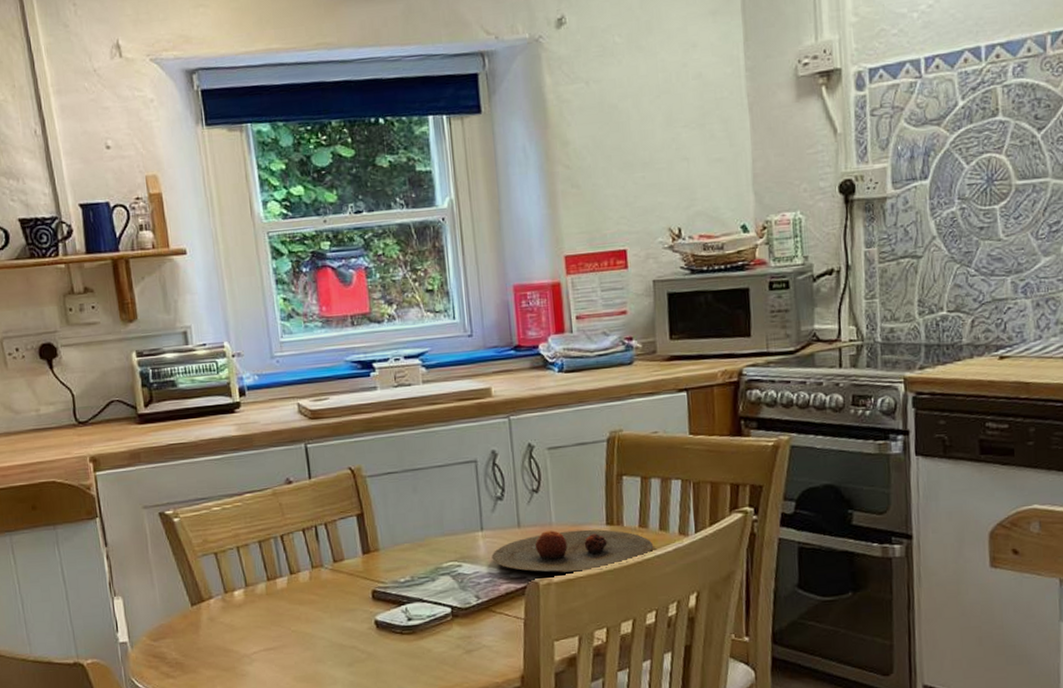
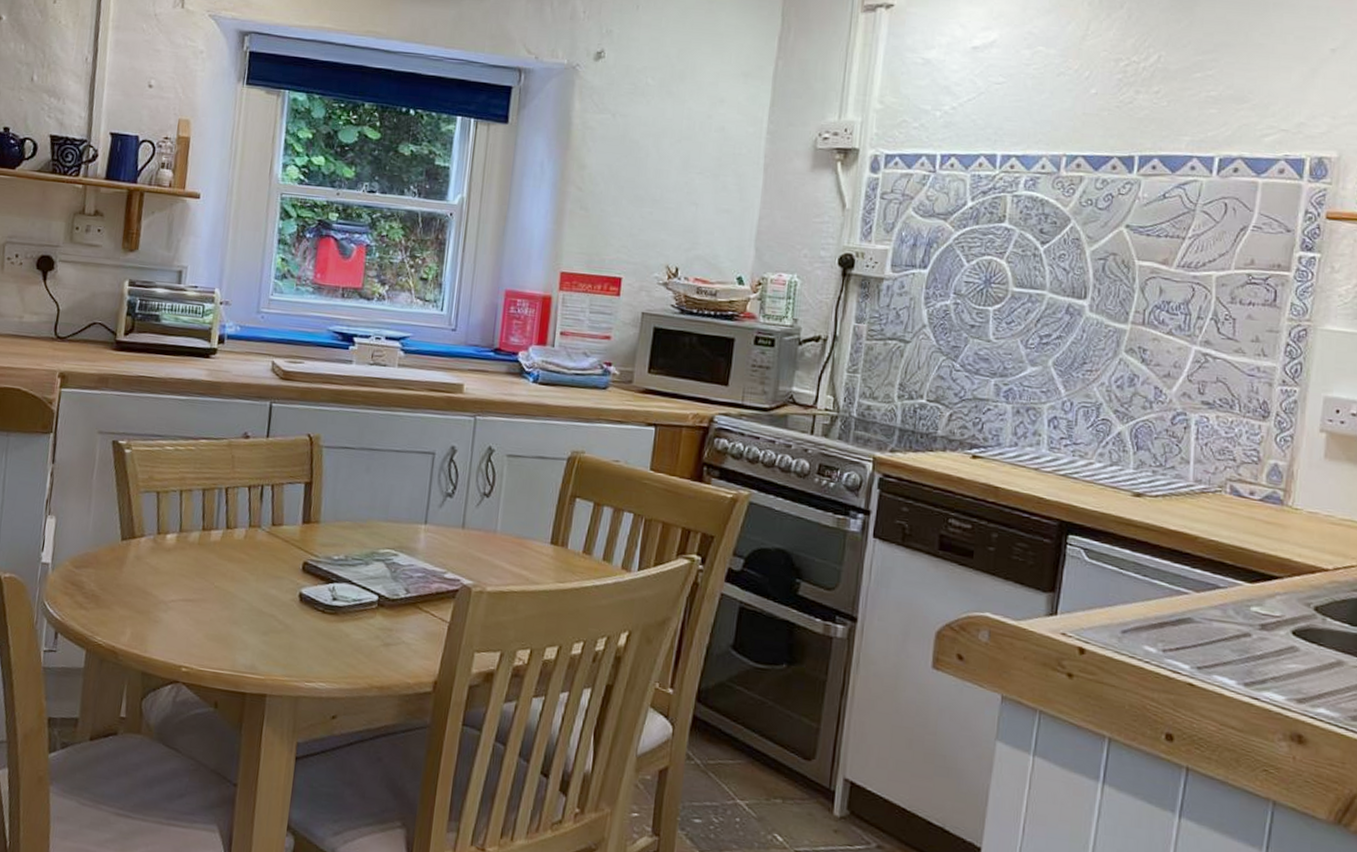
plate: present [491,529,654,573] -> none [429,537,594,589]

